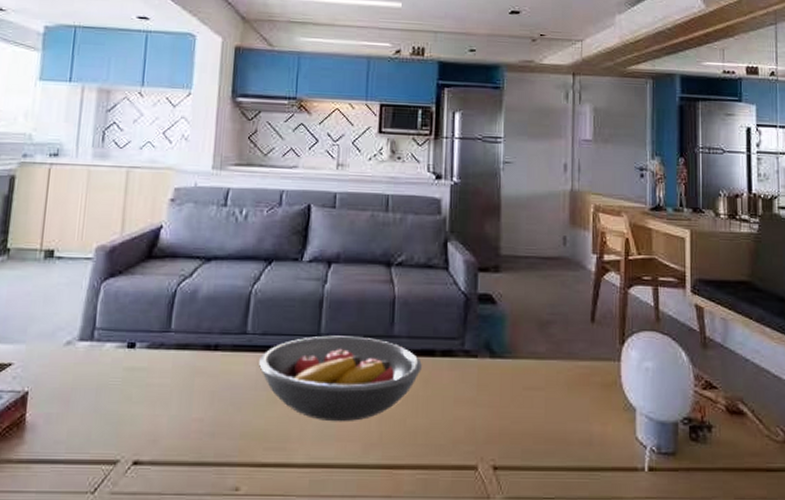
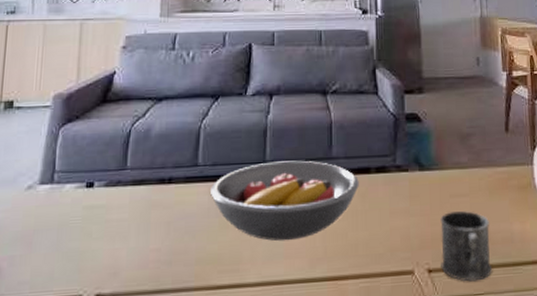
mug: none [508,406,566,484] -> present [440,211,493,282]

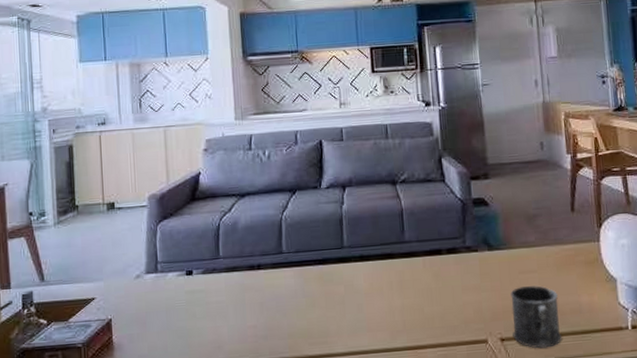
fruit bowl: present [211,160,359,241] -> none [296,245,432,317]

